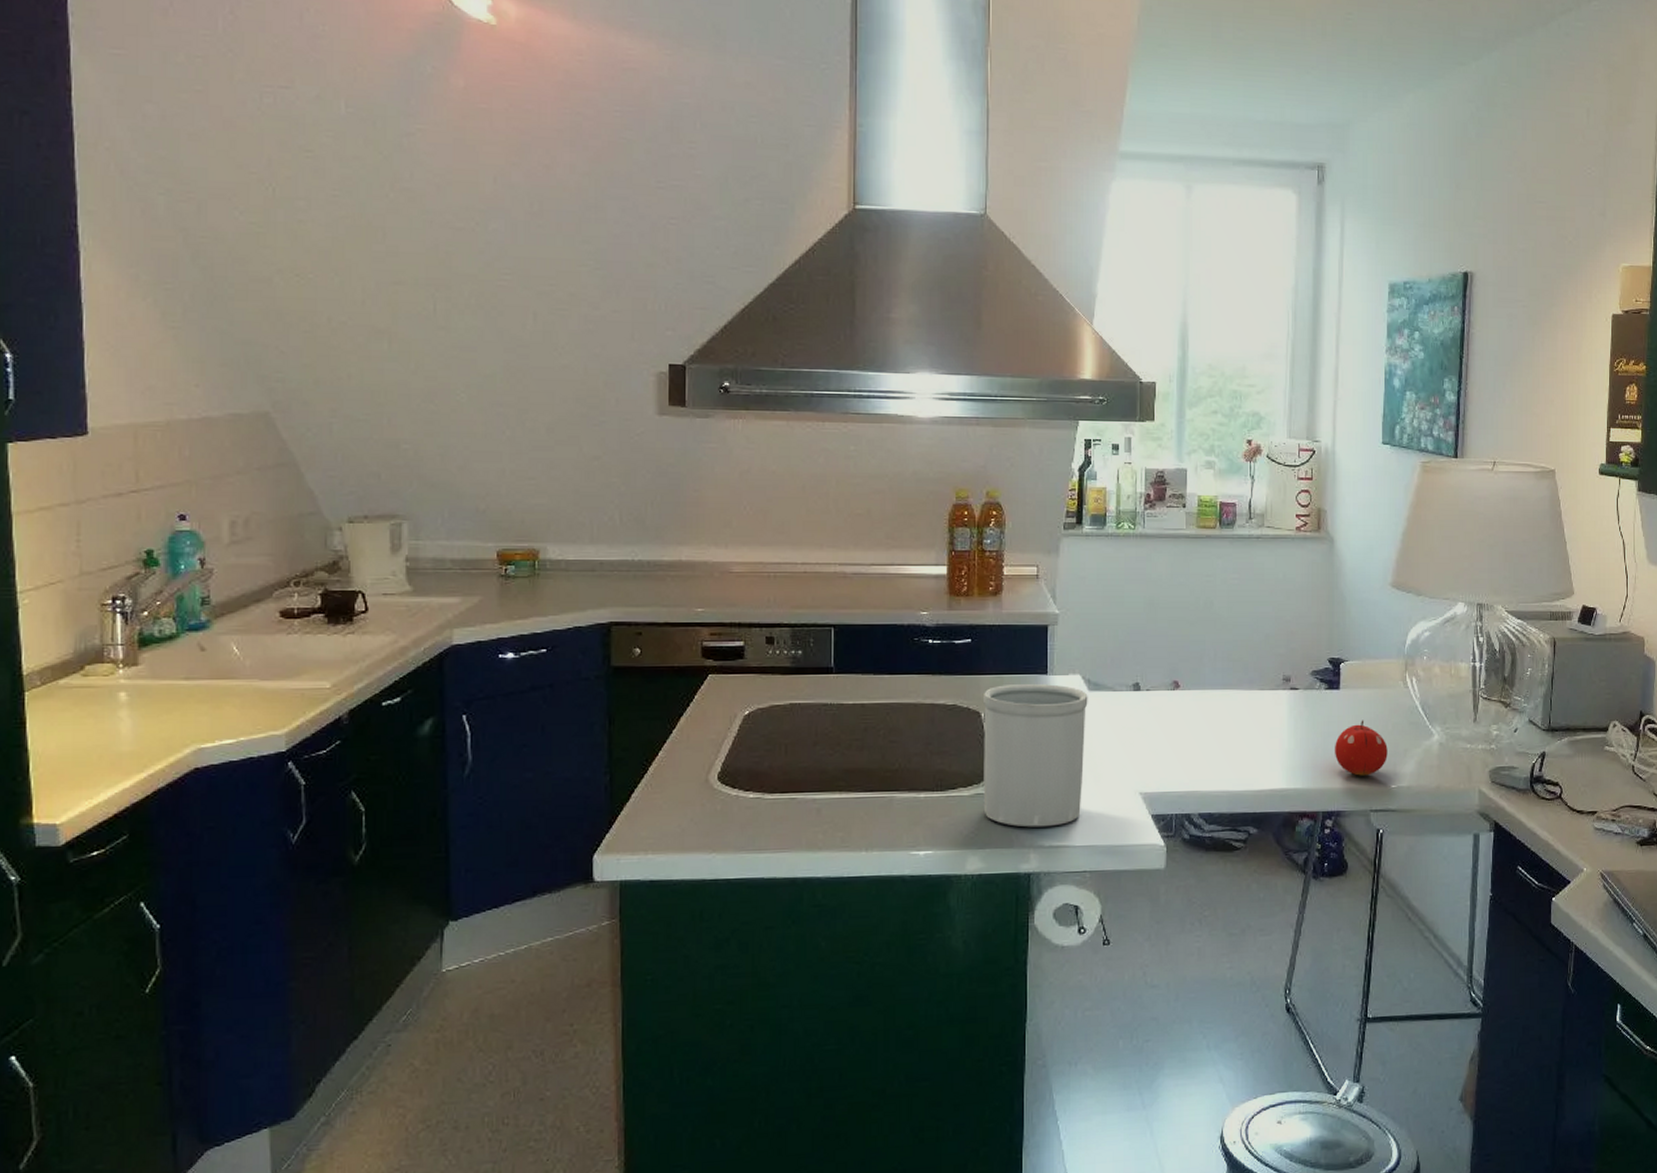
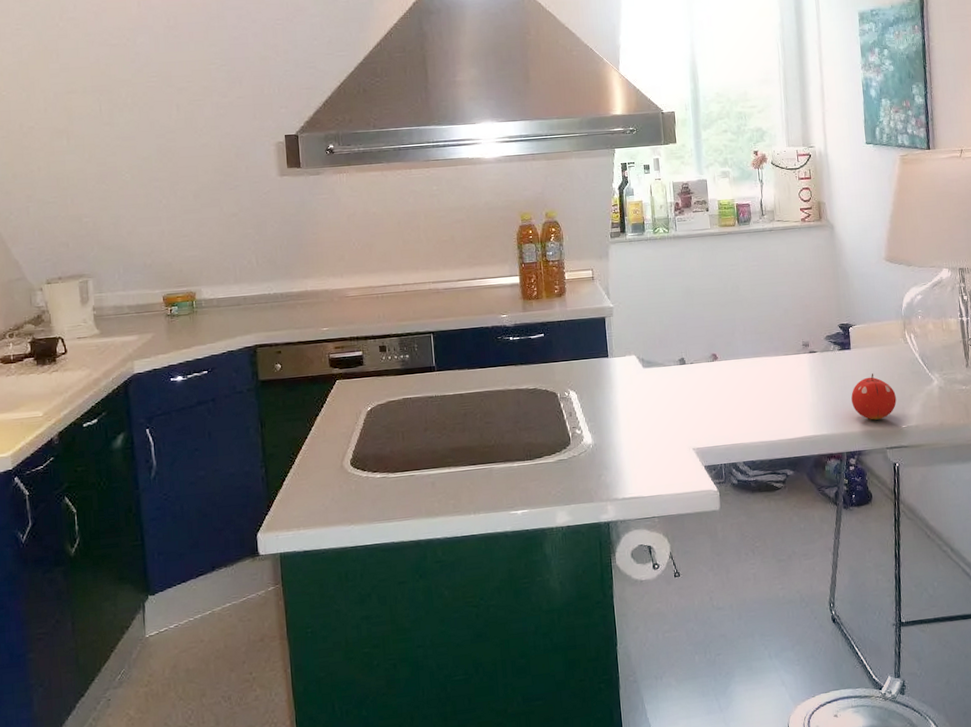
utensil holder: present [982,683,1088,828] -> none [557,365,646,484]

